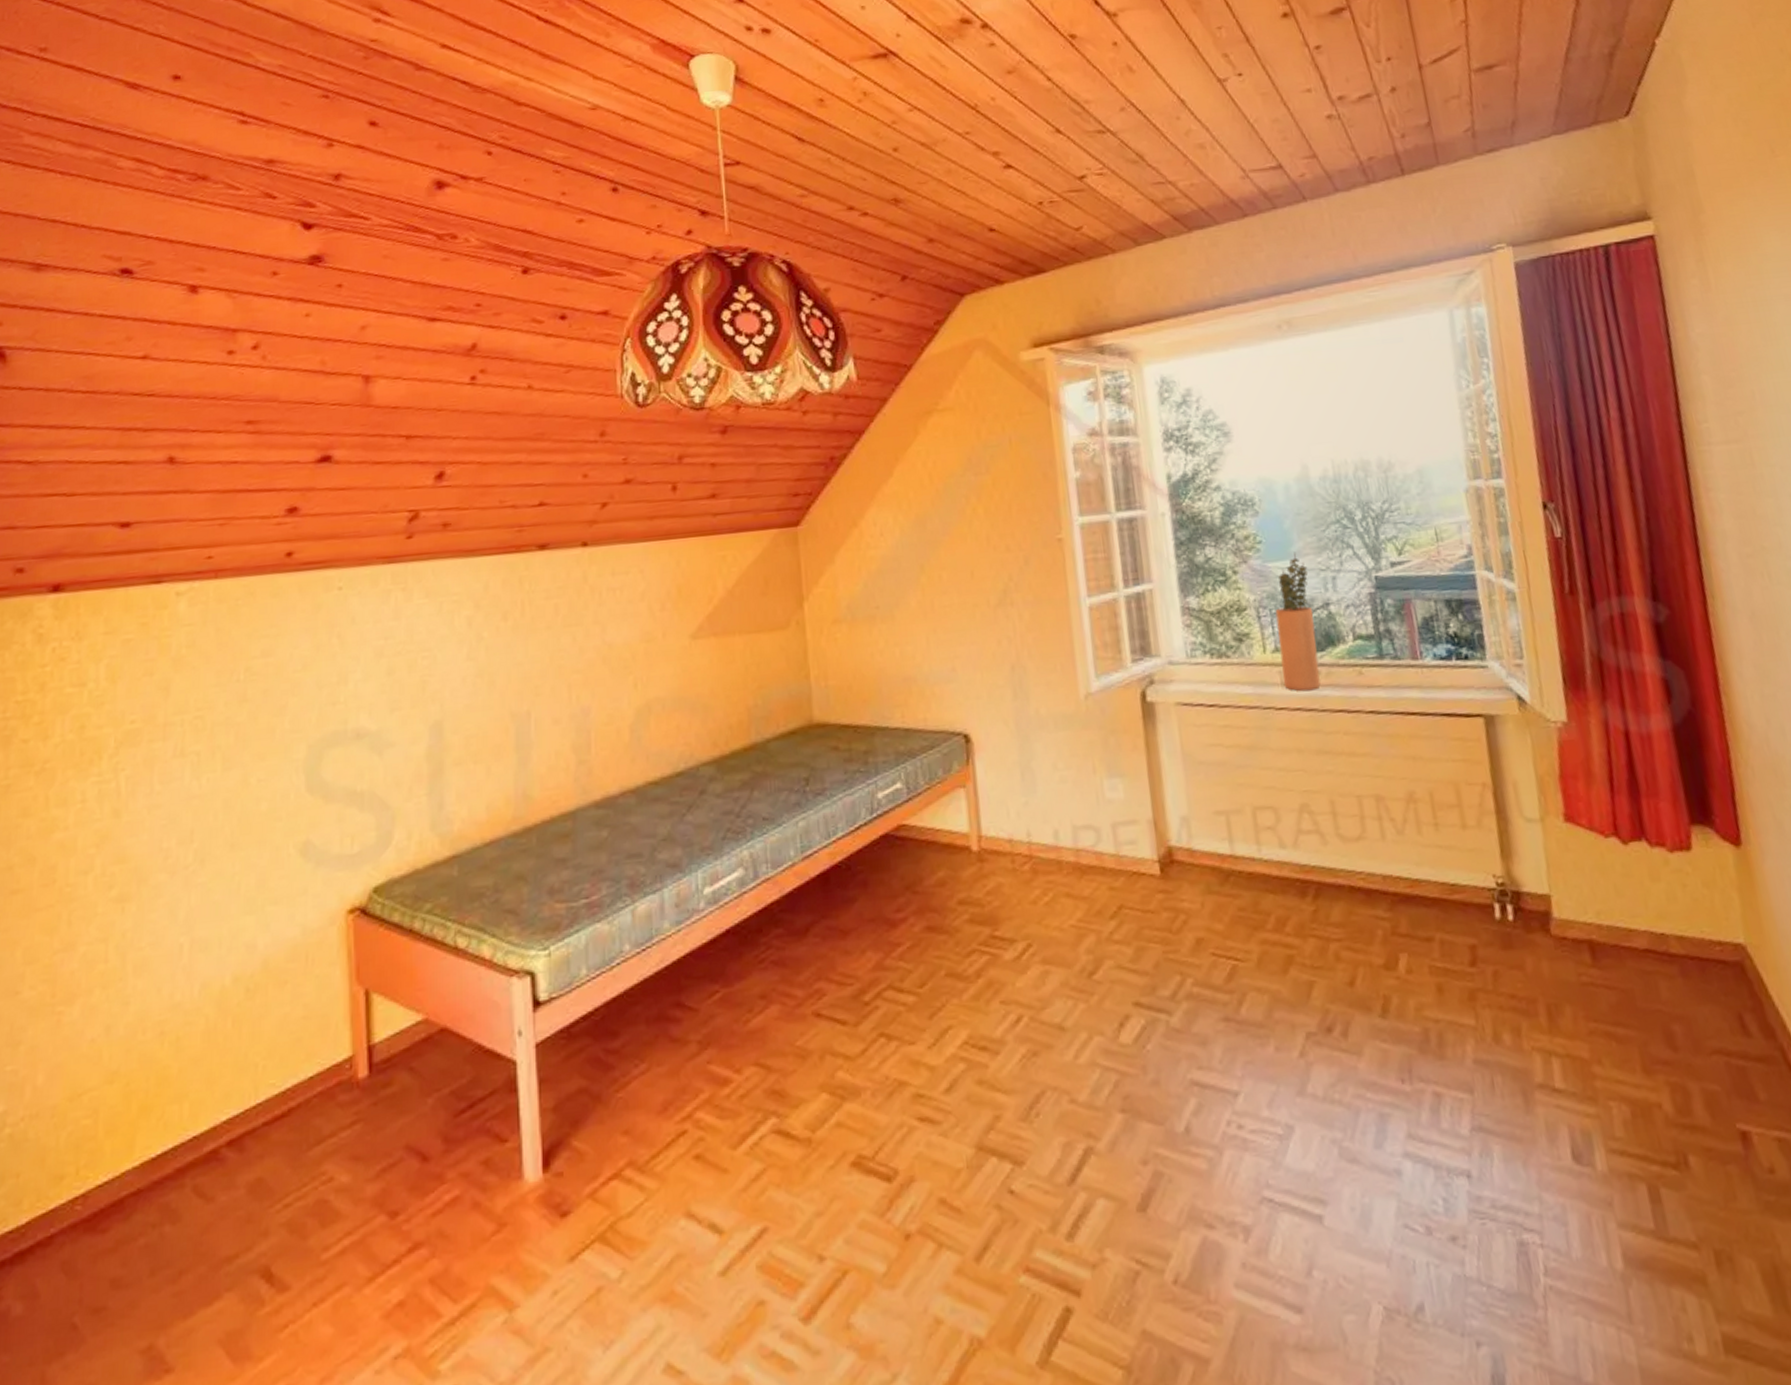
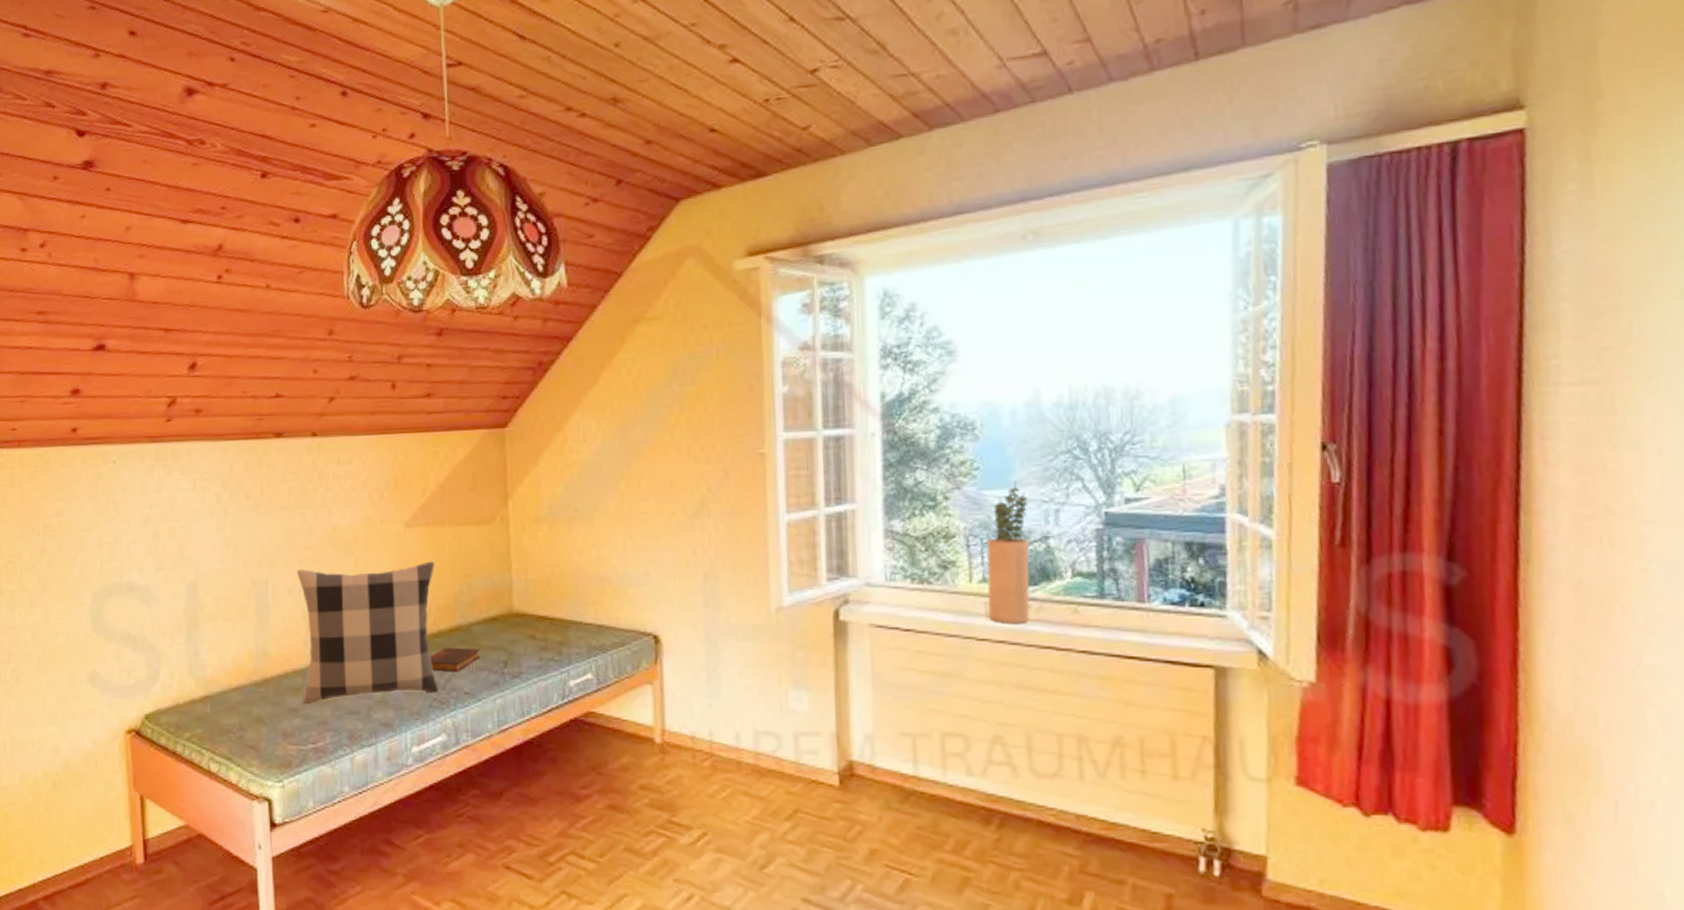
pillow: none [565,674,734,853] -> present [297,561,439,705]
book: none [721,767,780,798] -> present [429,647,481,672]

